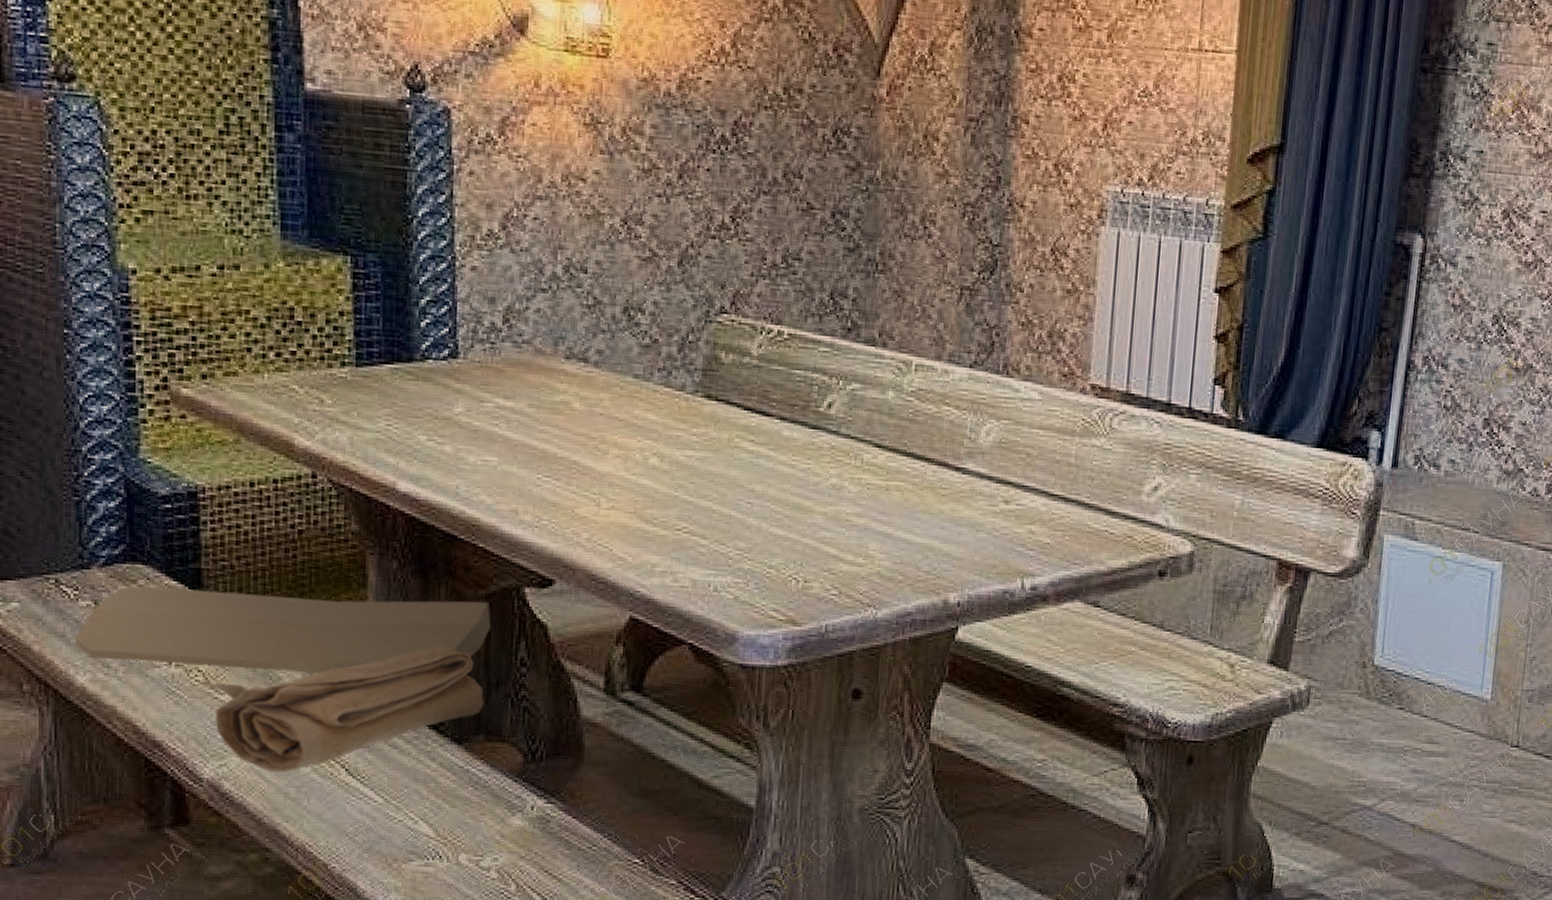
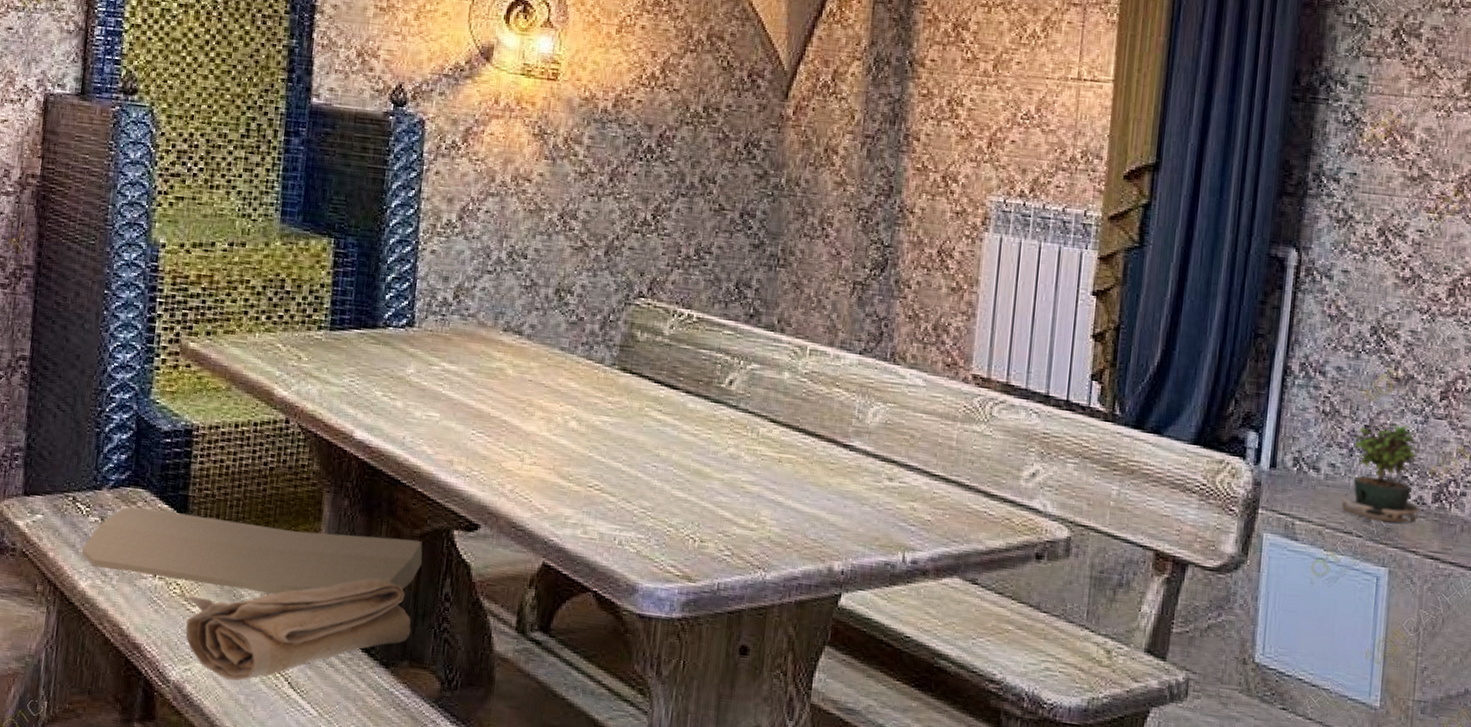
potted plant: none [1459,415,1536,522] -> present [1341,424,1420,527]

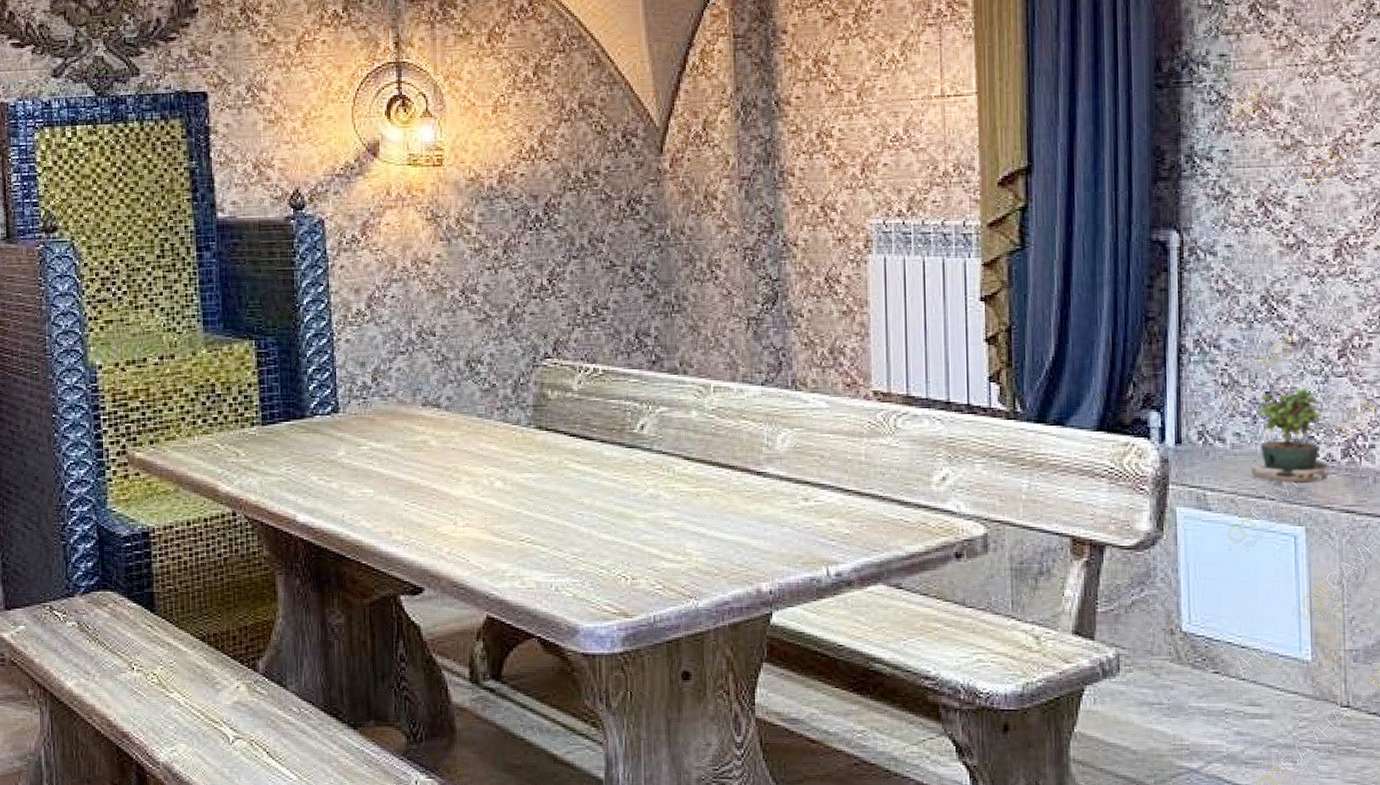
cushion: present [81,507,423,595] -> none [63,608,375,674]
towel: present [185,578,411,681] -> none [164,648,373,757]

